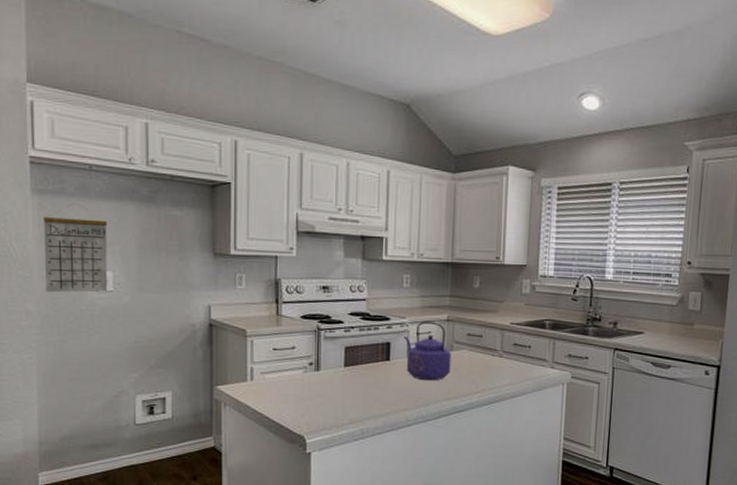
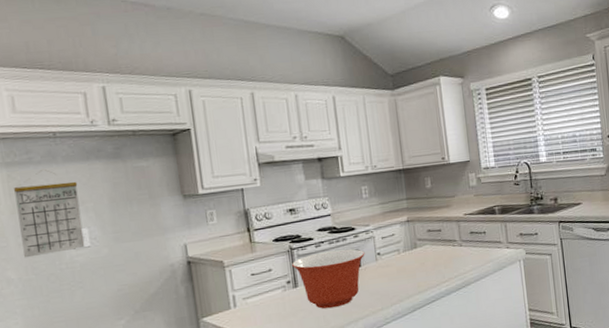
mixing bowl: none [317,338,396,399] -> present [292,249,365,309]
kettle: present [403,321,451,381] -> none [370,224,418,280]

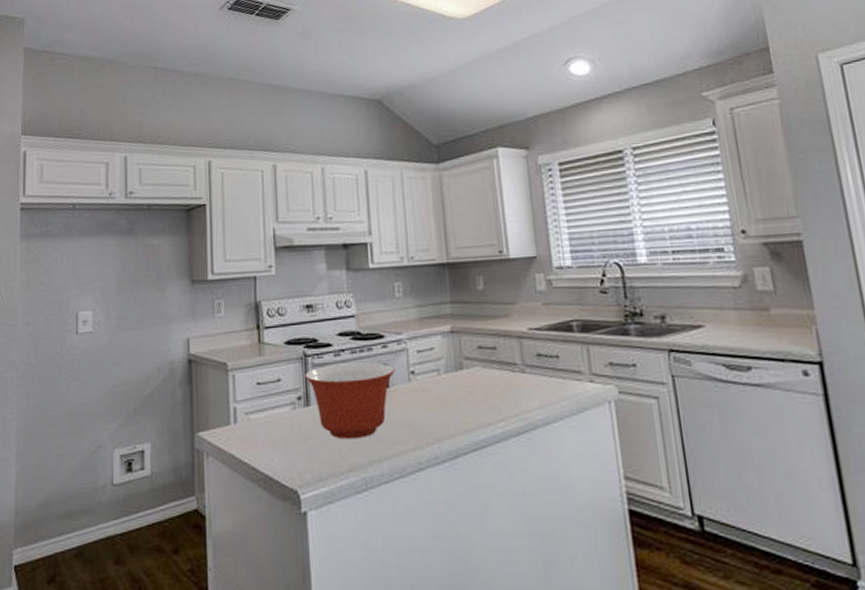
calendar: present [14,170,85,258] -> none [28,243,89,339]

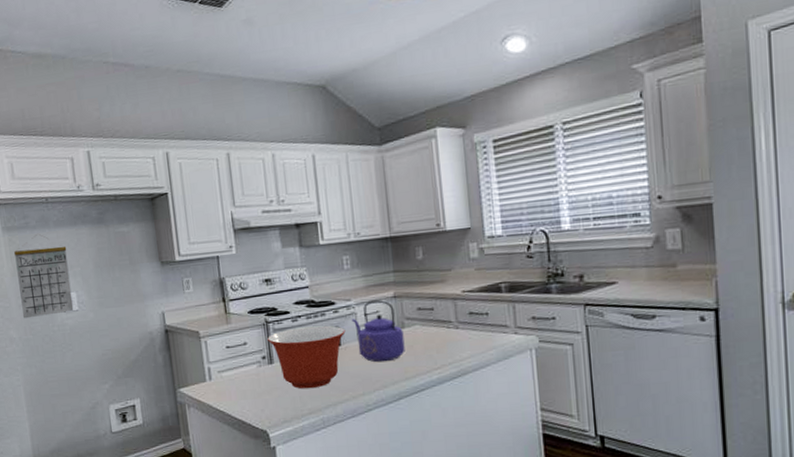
calendar: none [28,243,89,339] -> present [14,234,74,319]
kettle: none [402,335,464,410] -> present [351,300,405,363]

